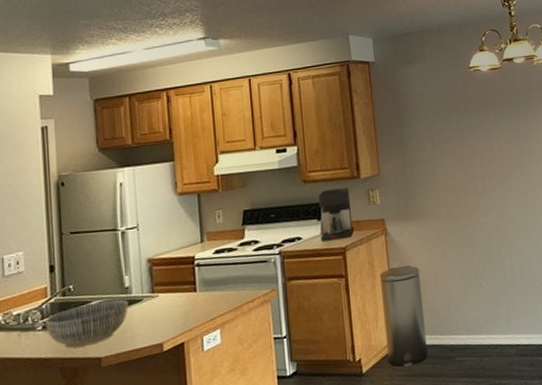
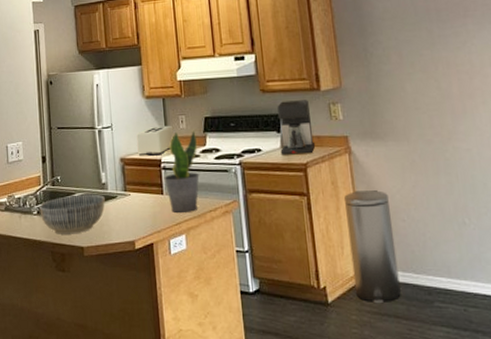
toaster: none [167,220,210,255] -> present [136,125,174,156]
potted plant: none [197,224,237,309] -> present [164,130,200,212]

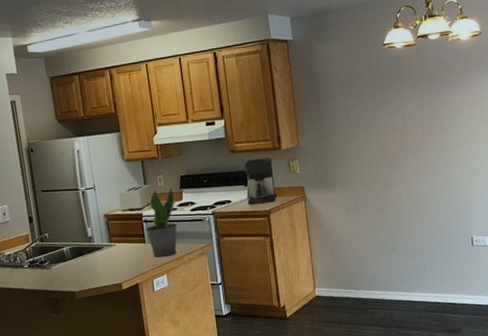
bowl: present [39,194,105,234] -> none [30,246,93,283]
pedal bin: present [343,190,401,304] -> none [300,228,344,315]

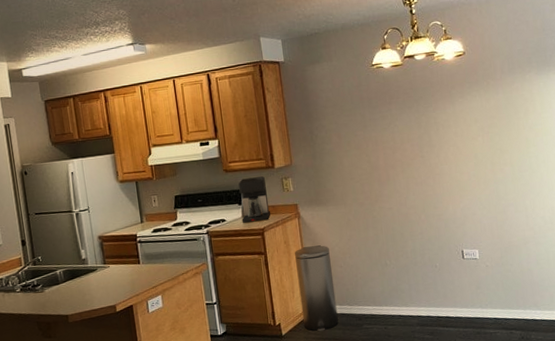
toaster: present [118,184,153,212] -> none [112,204,148,233]
potted plant: present [145,187,177,257] -> none [140,207,172,278]
pedal bin: none [300,228,344,315] -> present [294,245,339,332]

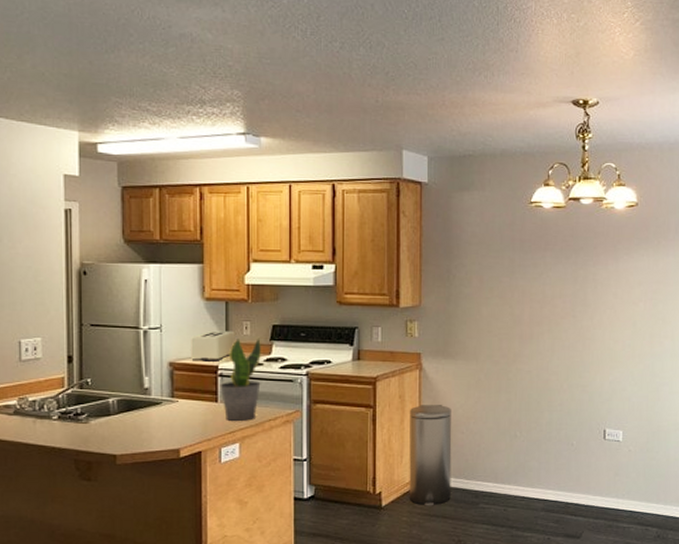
toaster: none [112,204,148,233] -> present [191,330,235,362]
potted plant: none [140,207,172,278] -> present [220,337,261,421]
coffee maker: present [238,176,271,223] -> none [351,315,388,368]

